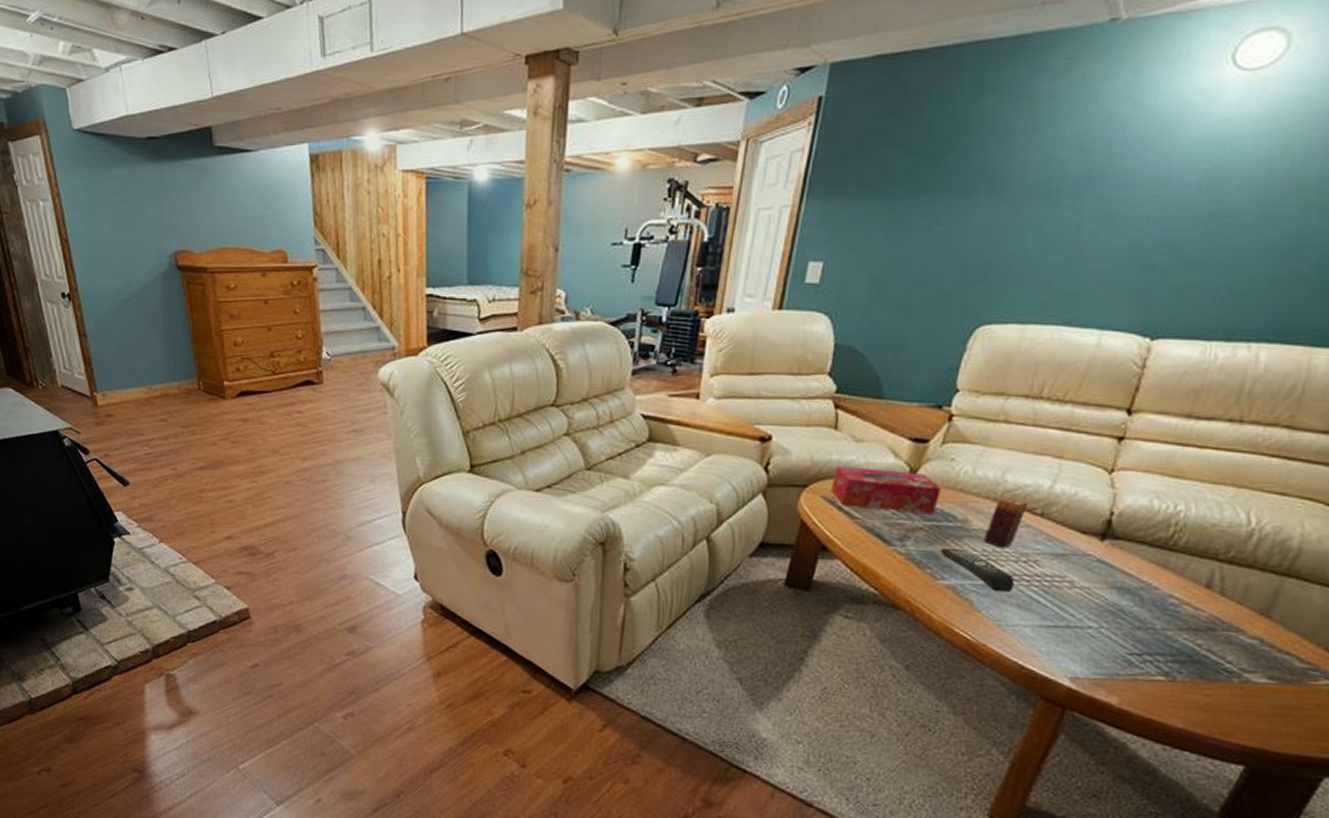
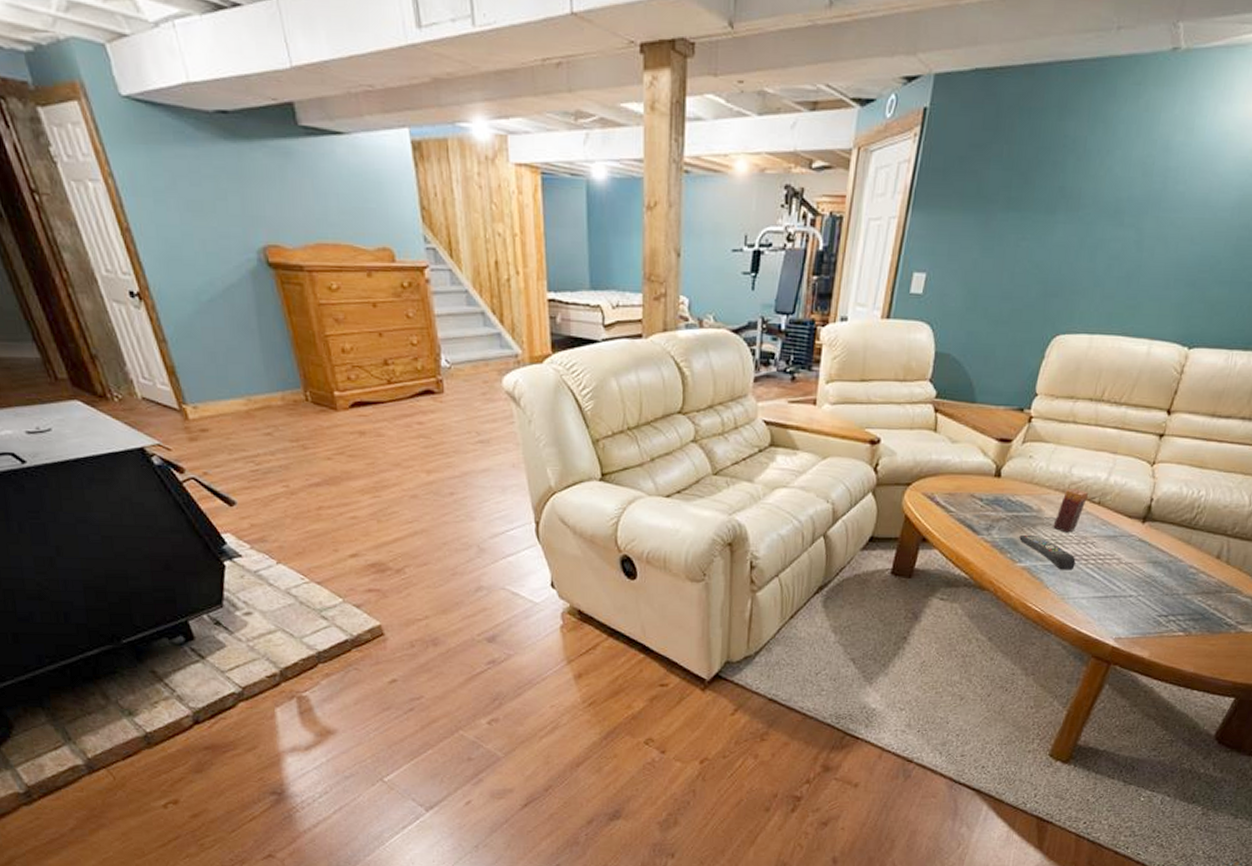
tissue box: present [830,466,942,515] -> none [930,465,1021,506]

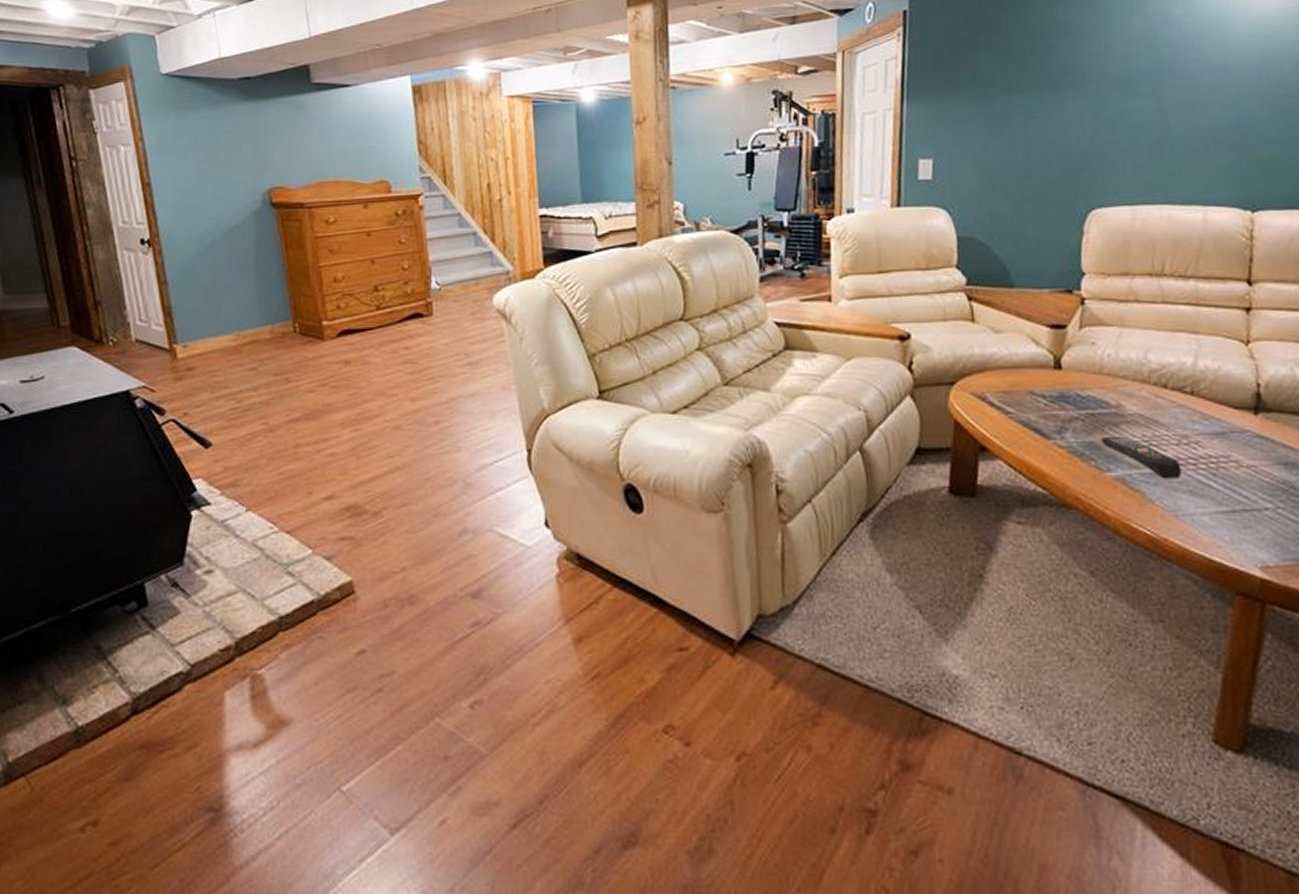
candle: present [1053,489,1089,533] -> none [1140,378,1177,431]

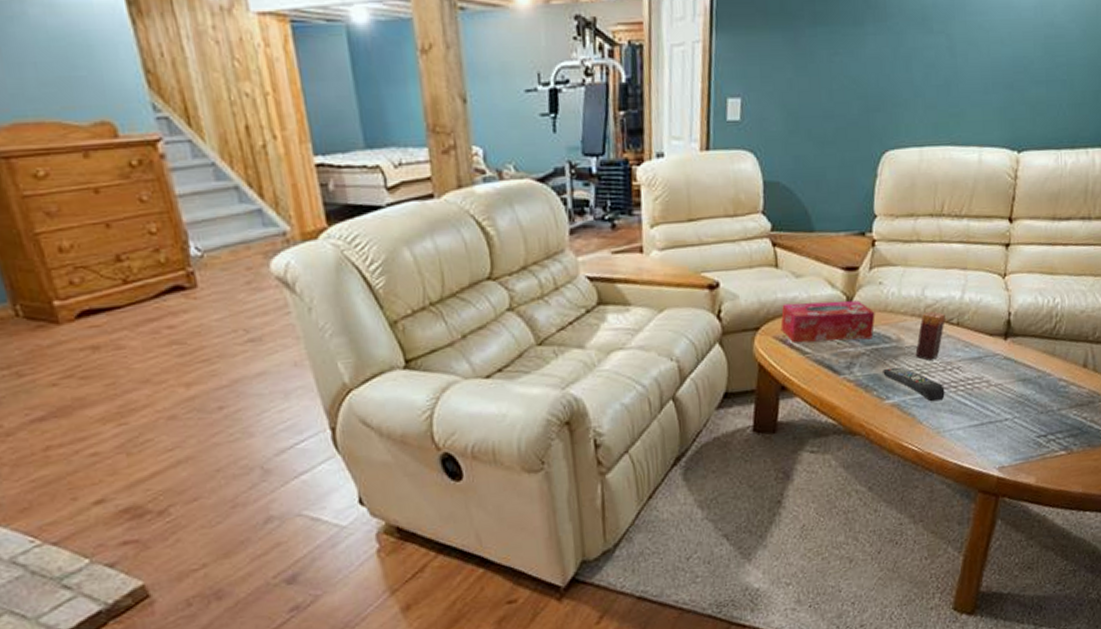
tissue box: none [978,359,1089,403] -> present [780,300,875,344]
candle: none [1140,378,1177,431] -> present [915,311,946,360]

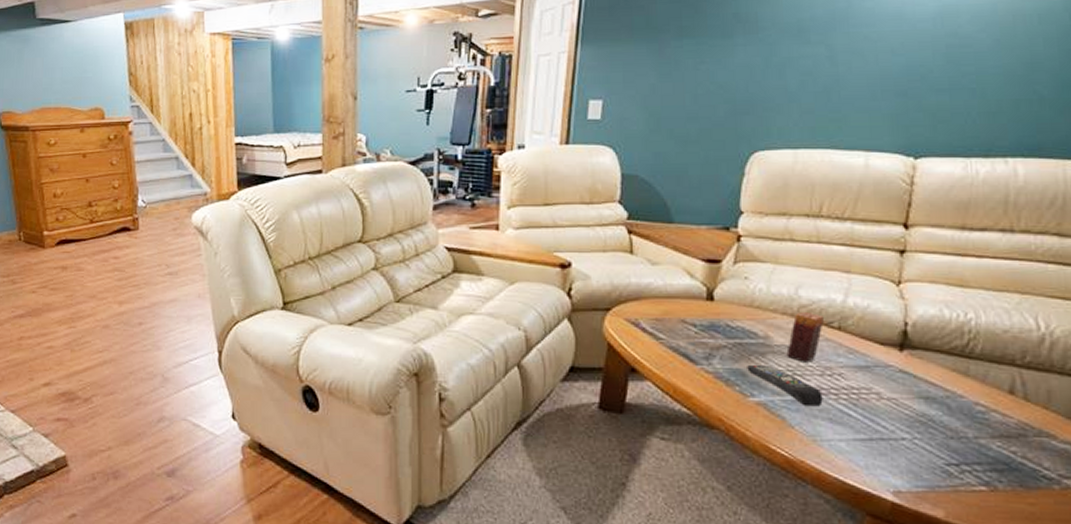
tissue box: present [780,300,875,344] -> none [633,289,739,333]

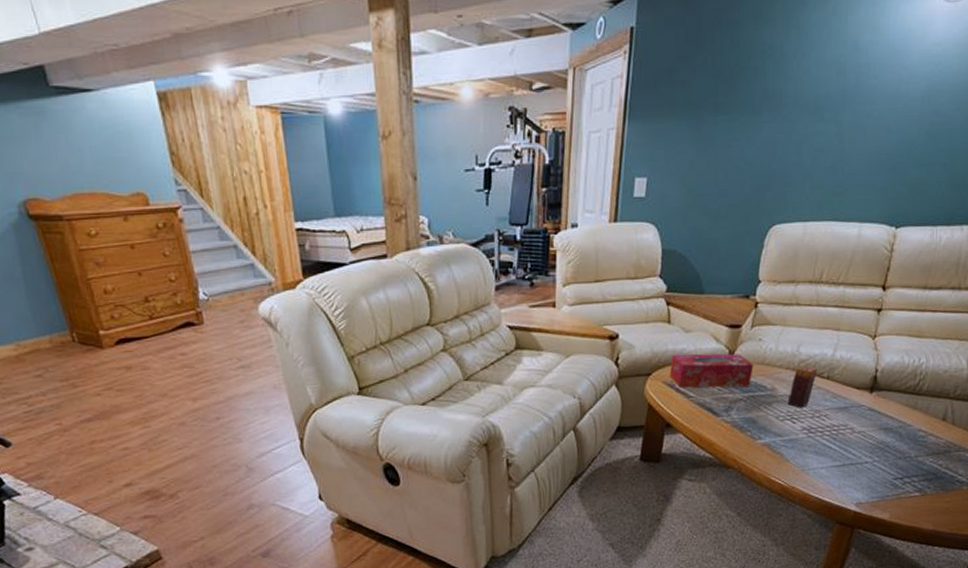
tissue box: none [633,289,739,333] -> present [669,353,754,388]
remote control: present [747,364,823,405] -> none [757,412,812,443]

